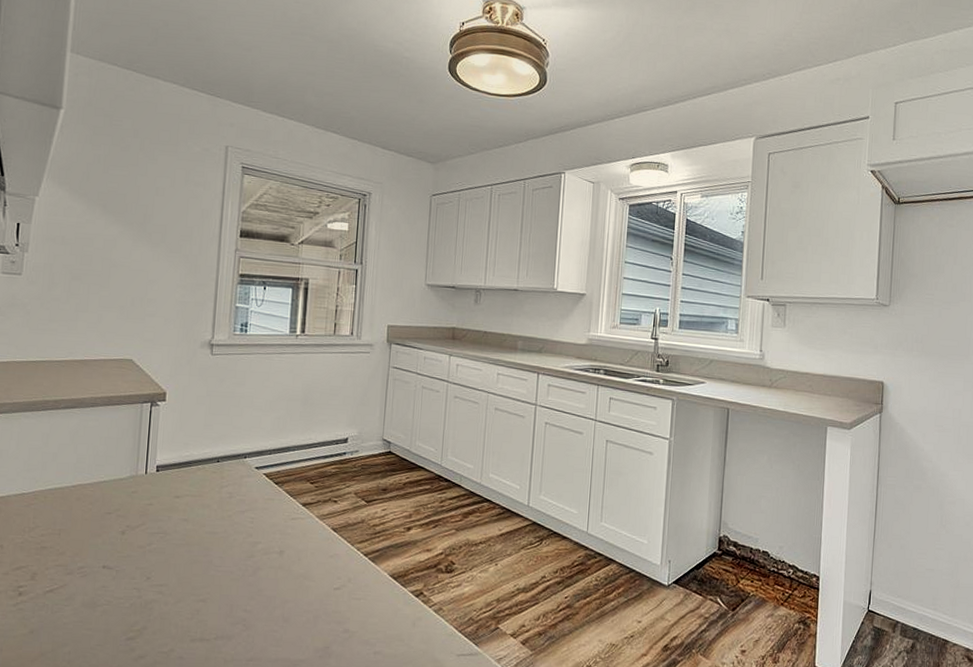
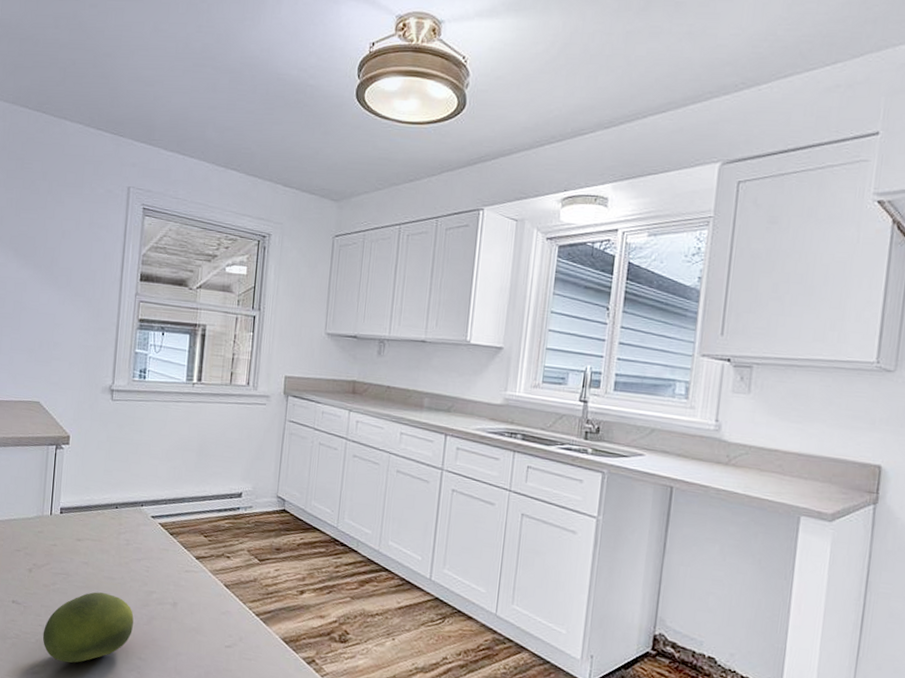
fruit: none [137,548,238,624] -> present [42,592,134,663]

